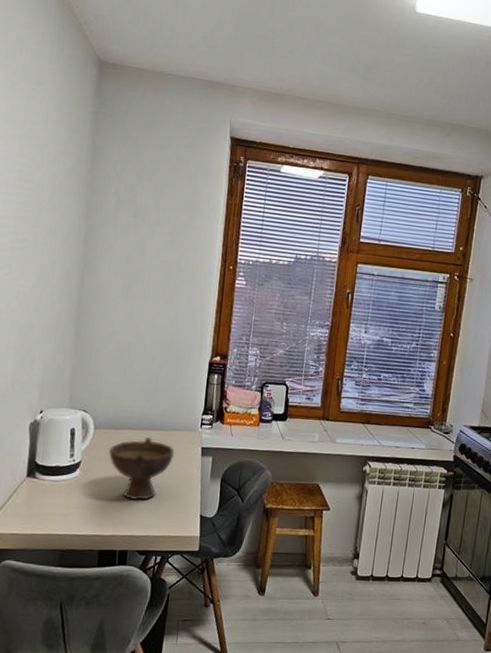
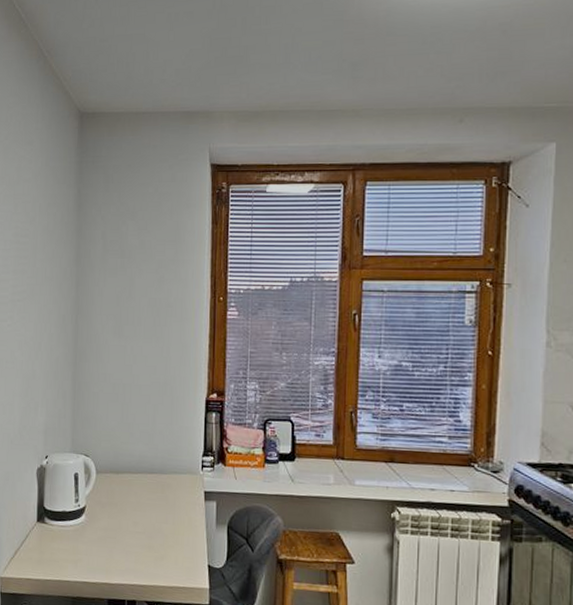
bowl: present [108,437,175,501] -> none [111,480,177,548]

